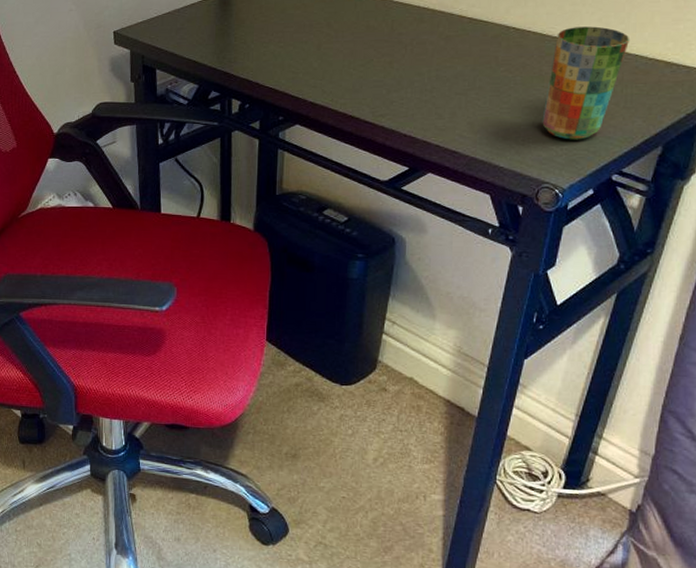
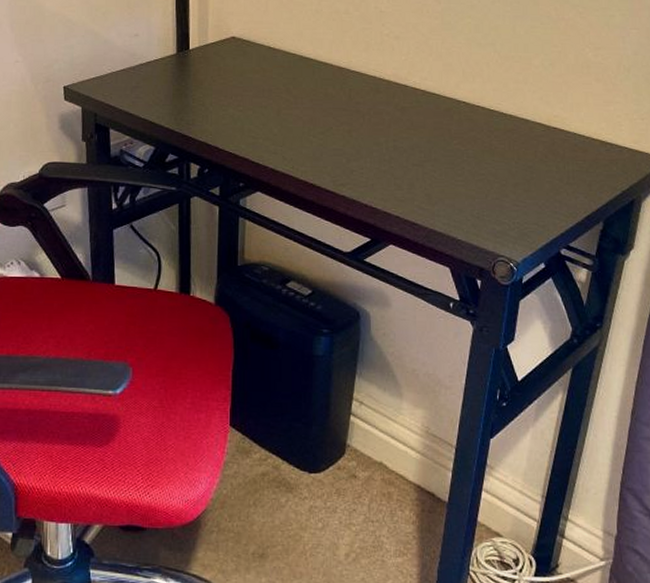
cup: present [542,26,630,140] -> none [494,104,569,214]

